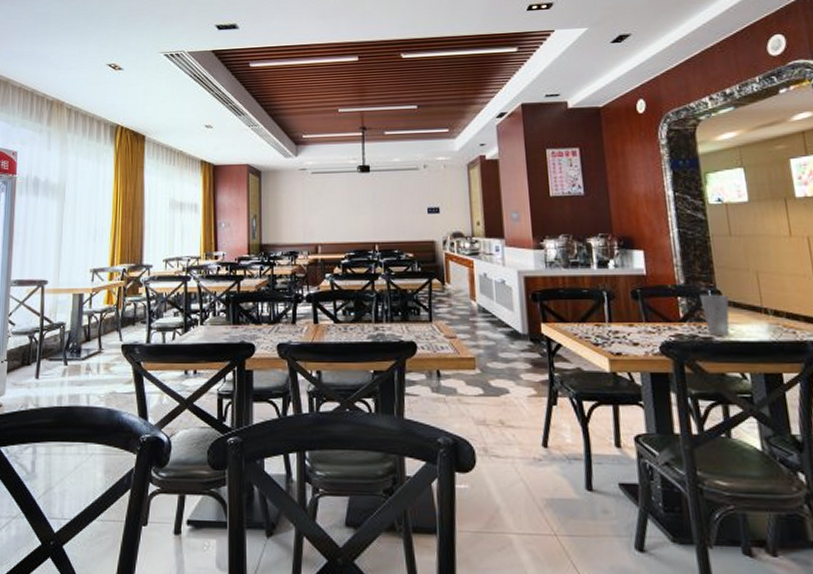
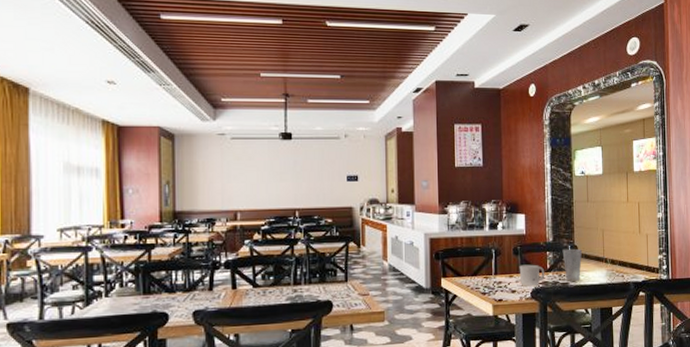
mug: none [640,311,678,340] -> present [519,264,545,287]

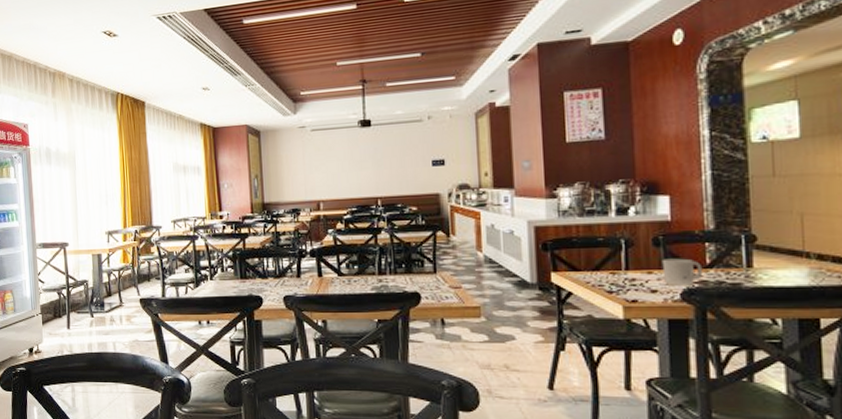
cup: present [562,248,582,282] -> none [730,238,765,283]

